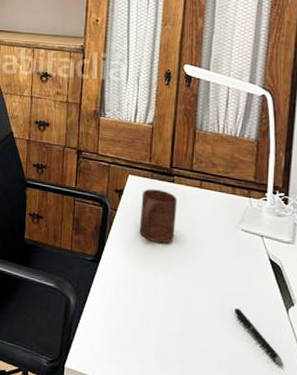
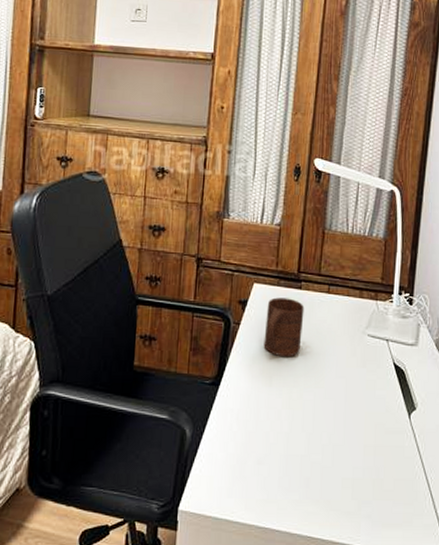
pen: present [235,307,284,367] -> none [359,418,405,475]

